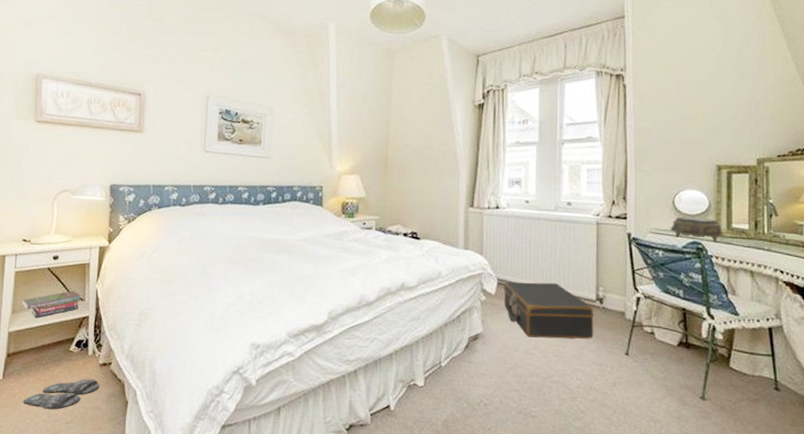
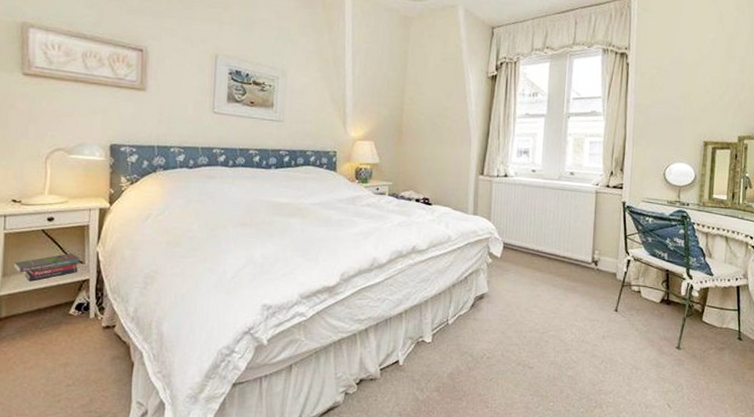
slippers: present [24,379,100,410] -> none [19,341,103,373]
suitcase: present [504,282,594,339] -> none [509,246,589,298]
jewelry box: present [670,216,722,243] -> none [660,187,704,211]

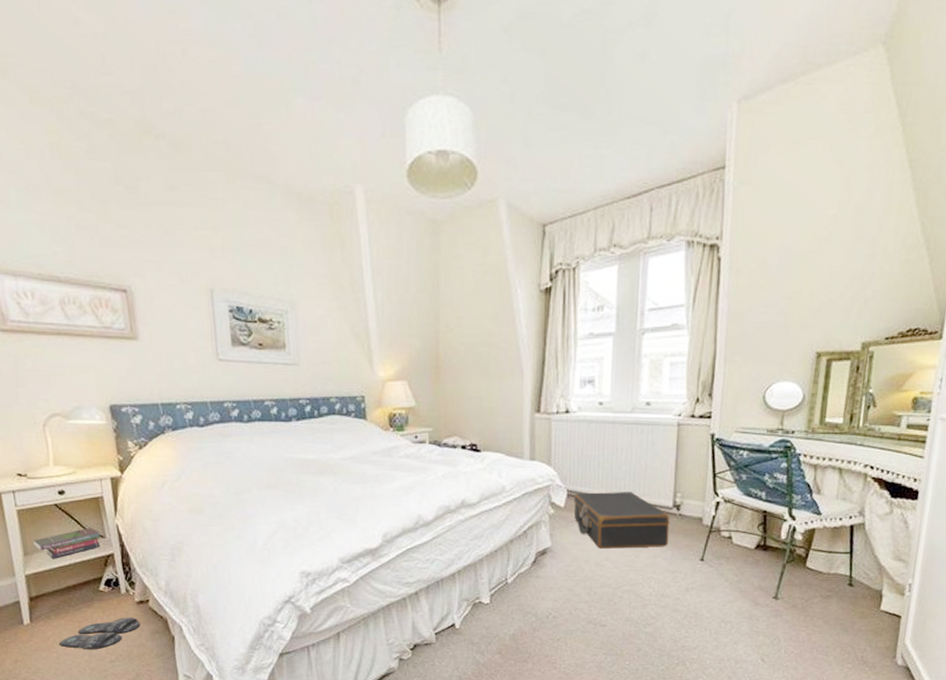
slippers: none [19,341,103,373] -> present [59,617,141,650]
suitcase: none [509,246,589,298] -> present [574,492,670,549]

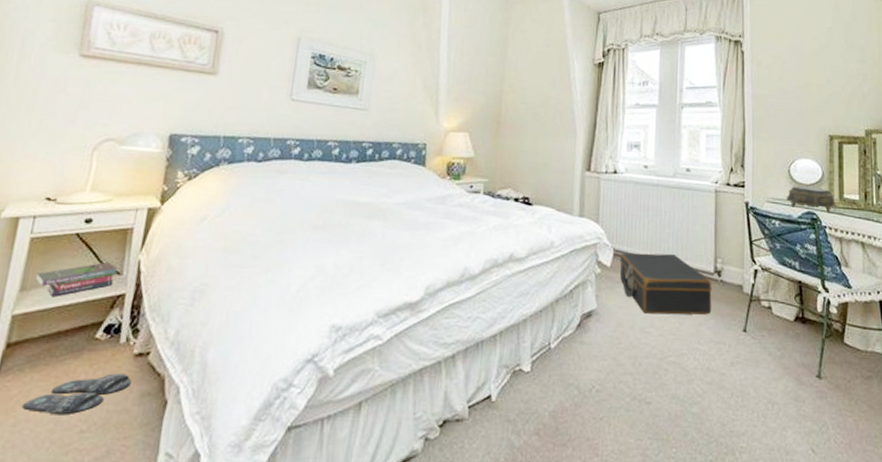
jewelry box: none [758,411,814,440] -> present [786,185,834,213]

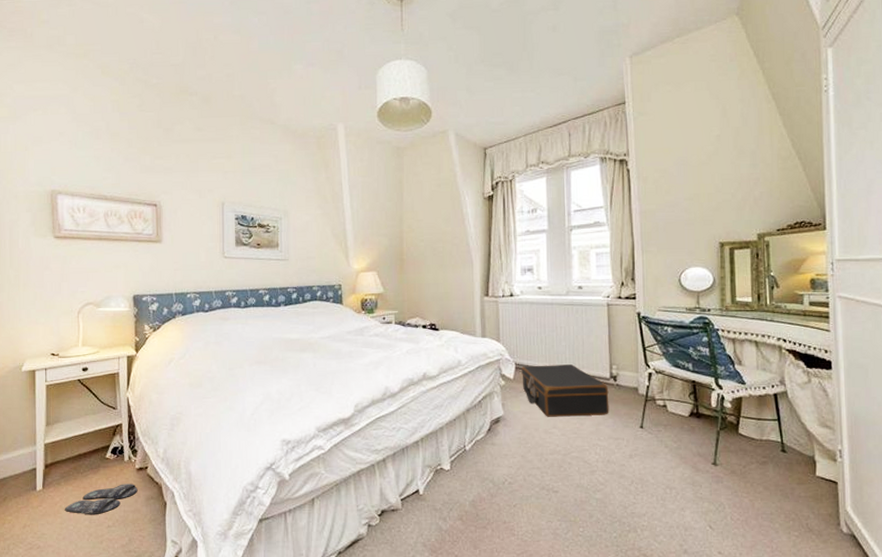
books: present [35,261,117,297] -> none [55,400,113,429]
jewelry box: present [786,185,834,213] -> none [677,292,727,316]

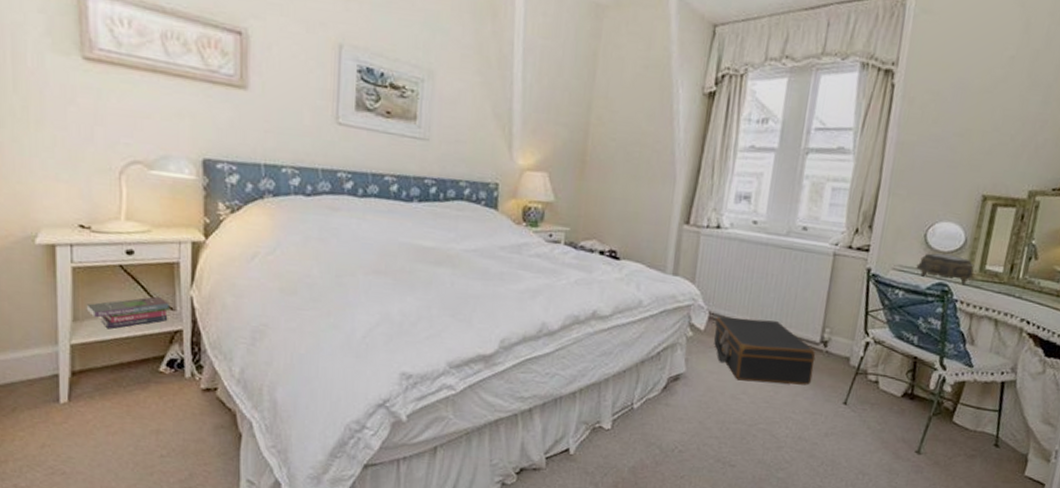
books: none [55,400,113,429] -> present [86,296,170,329]
slippers: present [65,484,138,515] -> none [101,405,203,441]
jewelry box: none [677,292,727,316] -> present [916,253,975,285]

